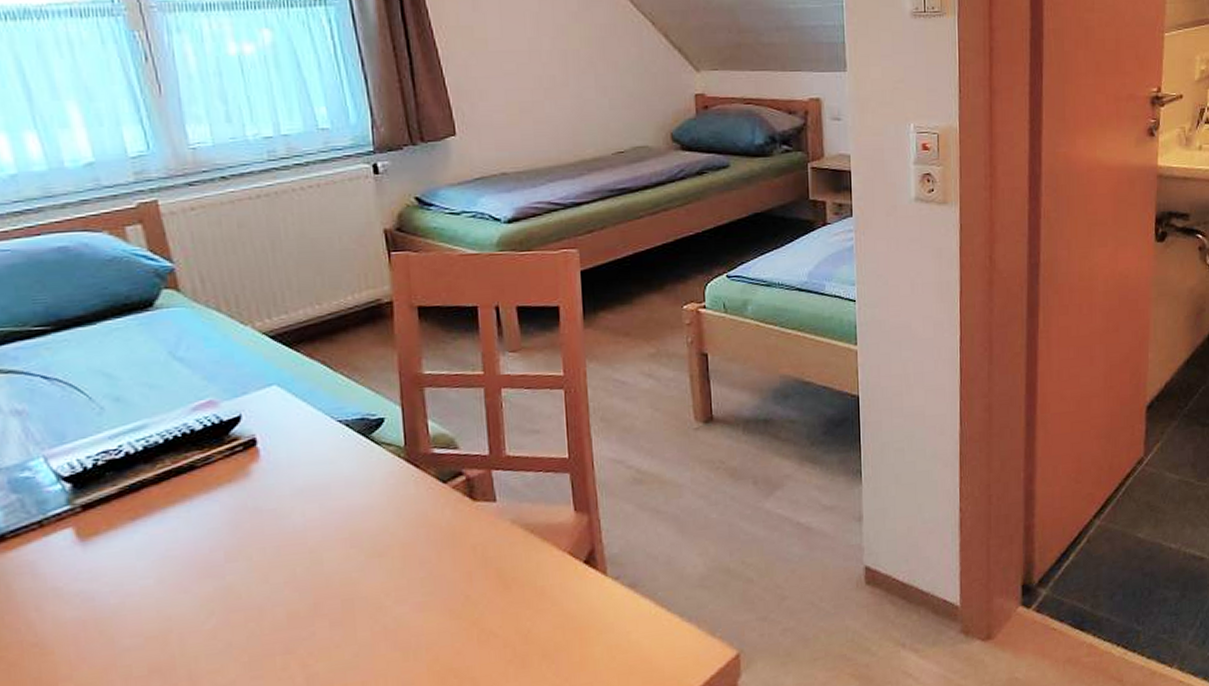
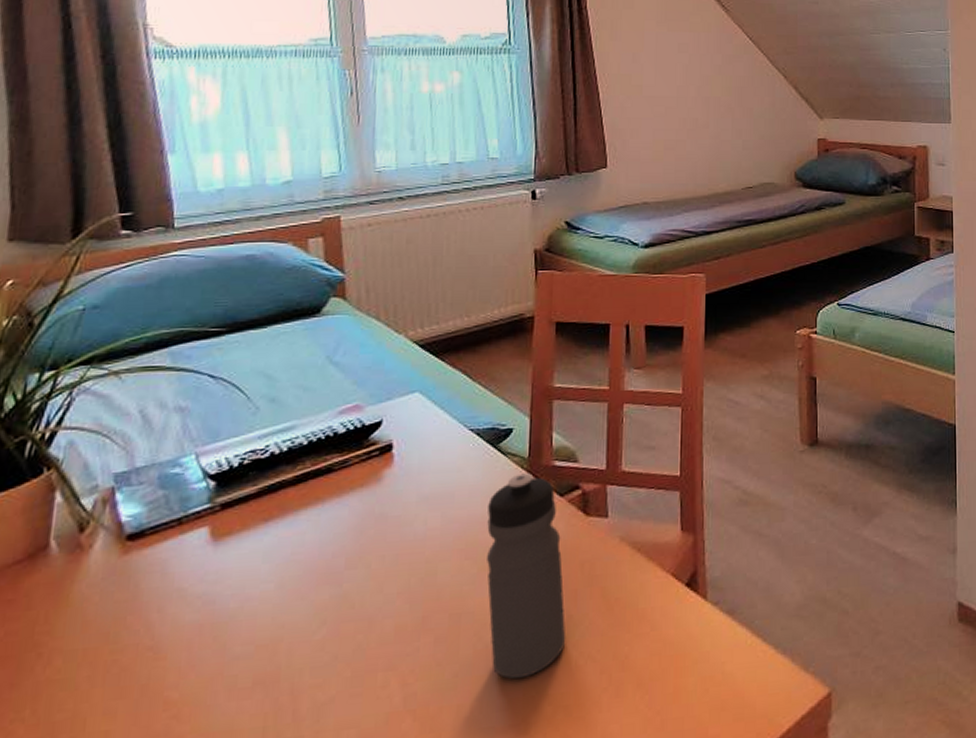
water bottle: none [367,461,466,657] -> present [487,473,566,680]

